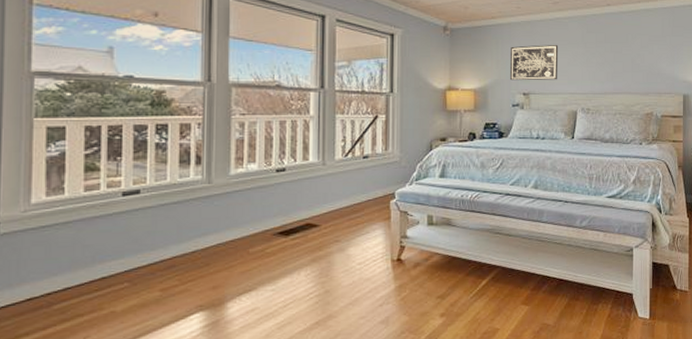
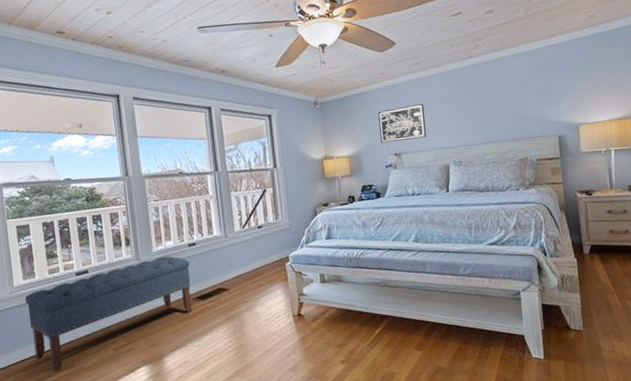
bench: none [45,181,276,317] -> present [25,256,192,373]

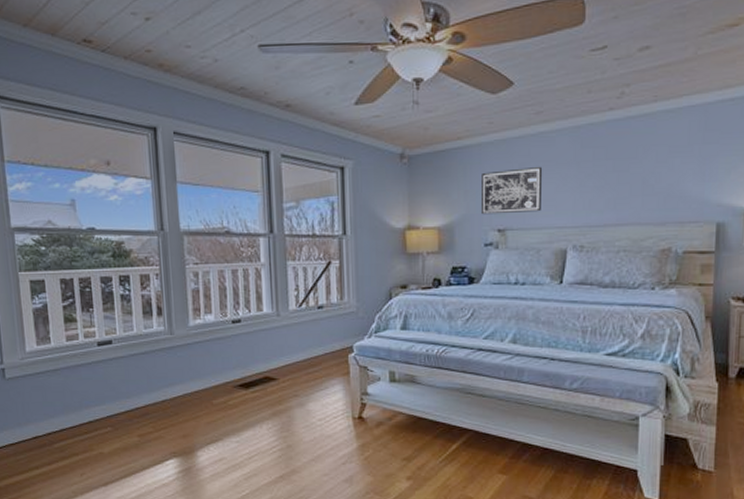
bench: present [25,256,192,373] -> none [38,332,233,455]

